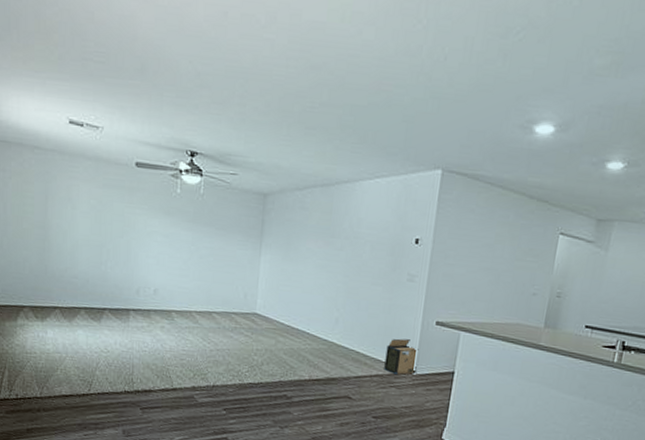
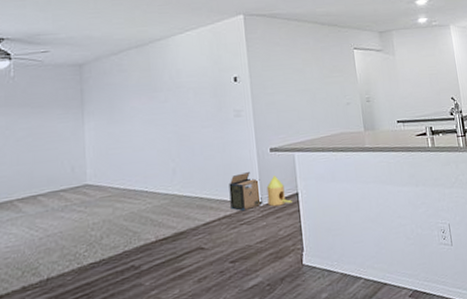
birdhouse: none [421,349,446,380] -> present [266,175,292,207]

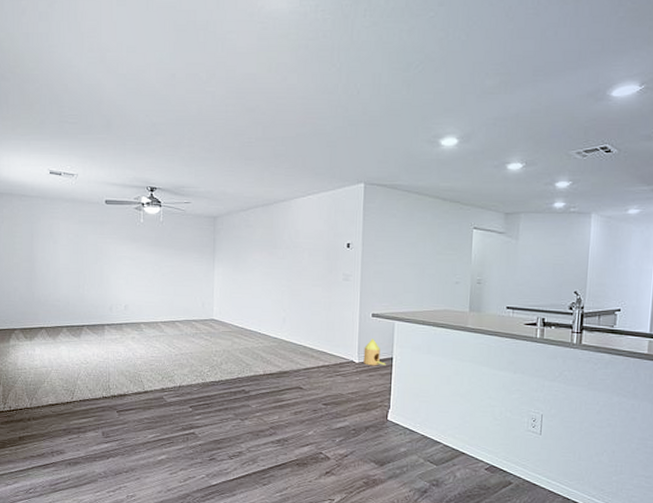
cardboard box: present [229,172,263,212] -> none [329,331,359,365]

